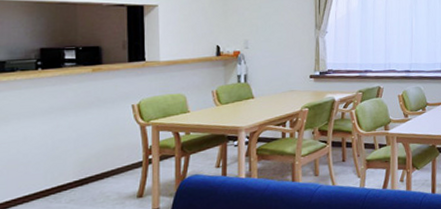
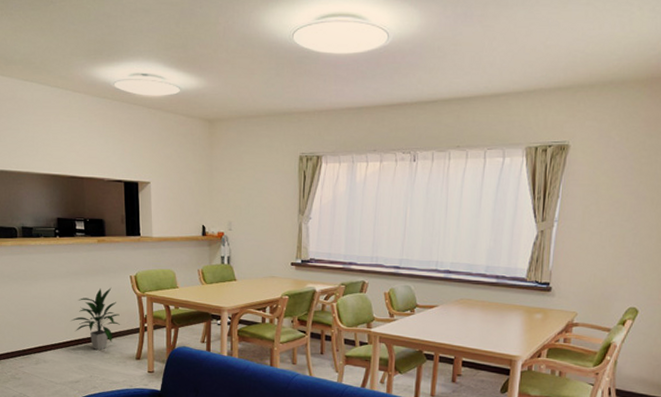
indoor plant: none [54,120,119,195] -> present [72,287,121,351]

